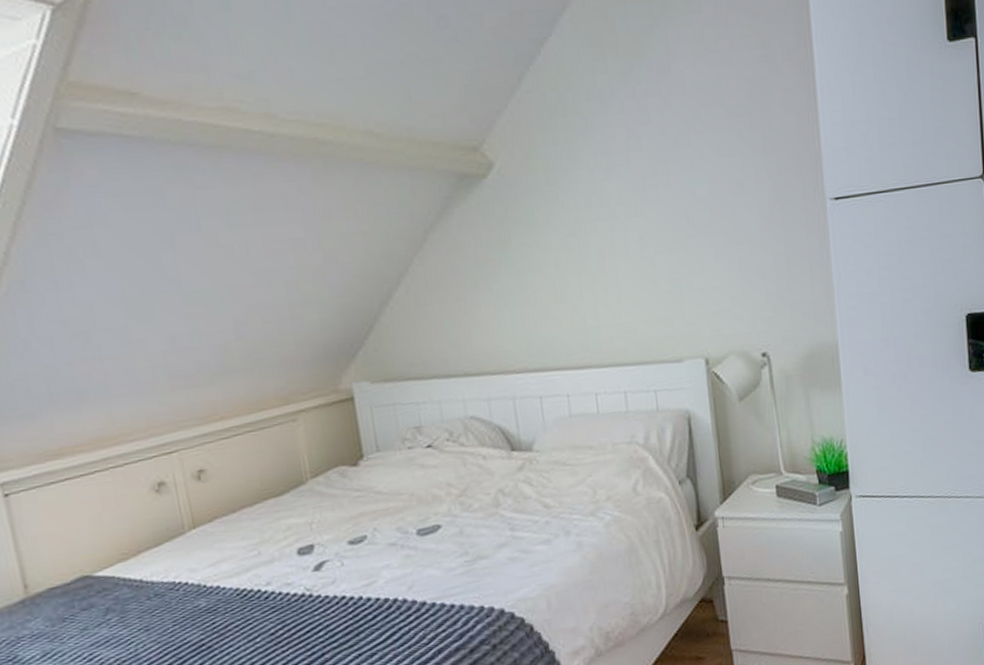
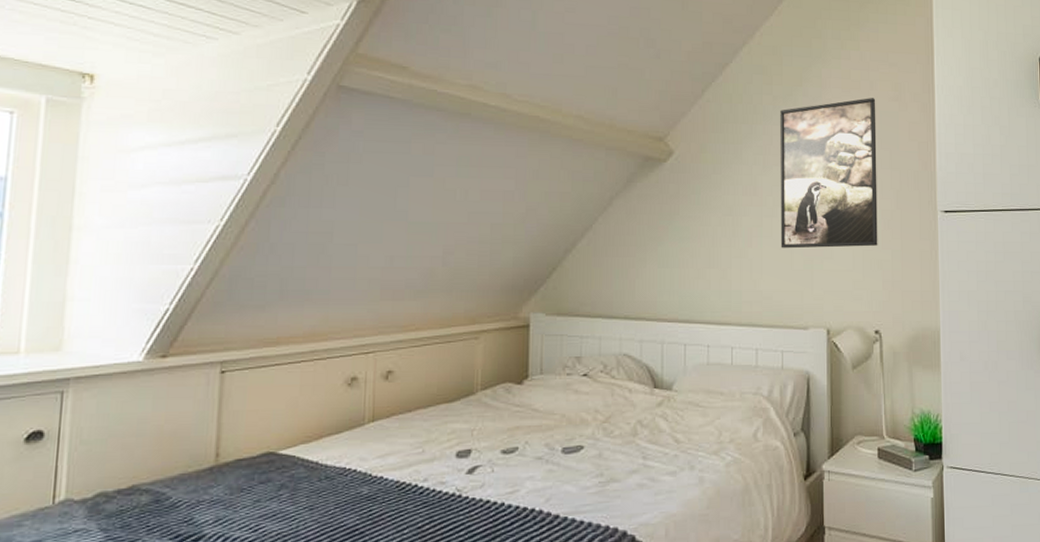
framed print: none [620,62,757,269] -> present [780,98,878,249]

